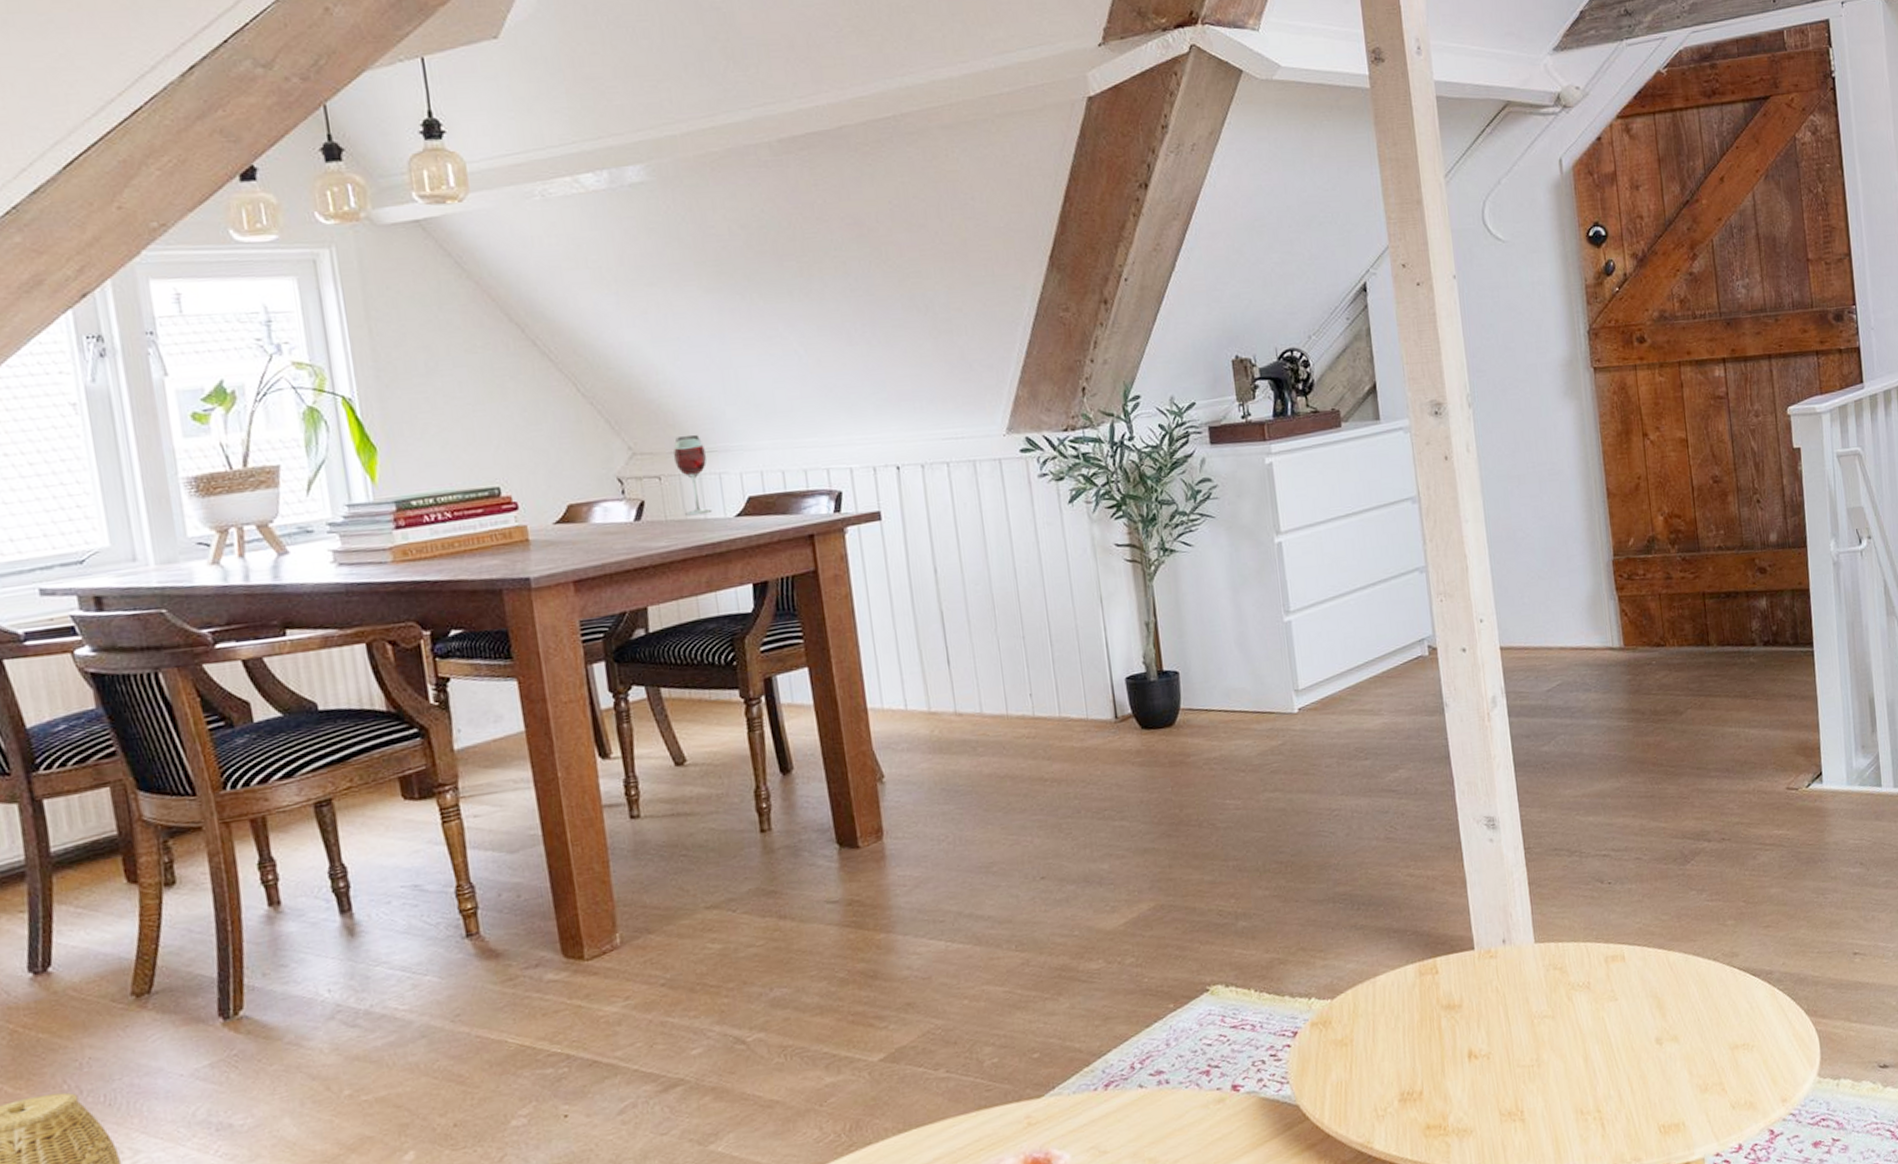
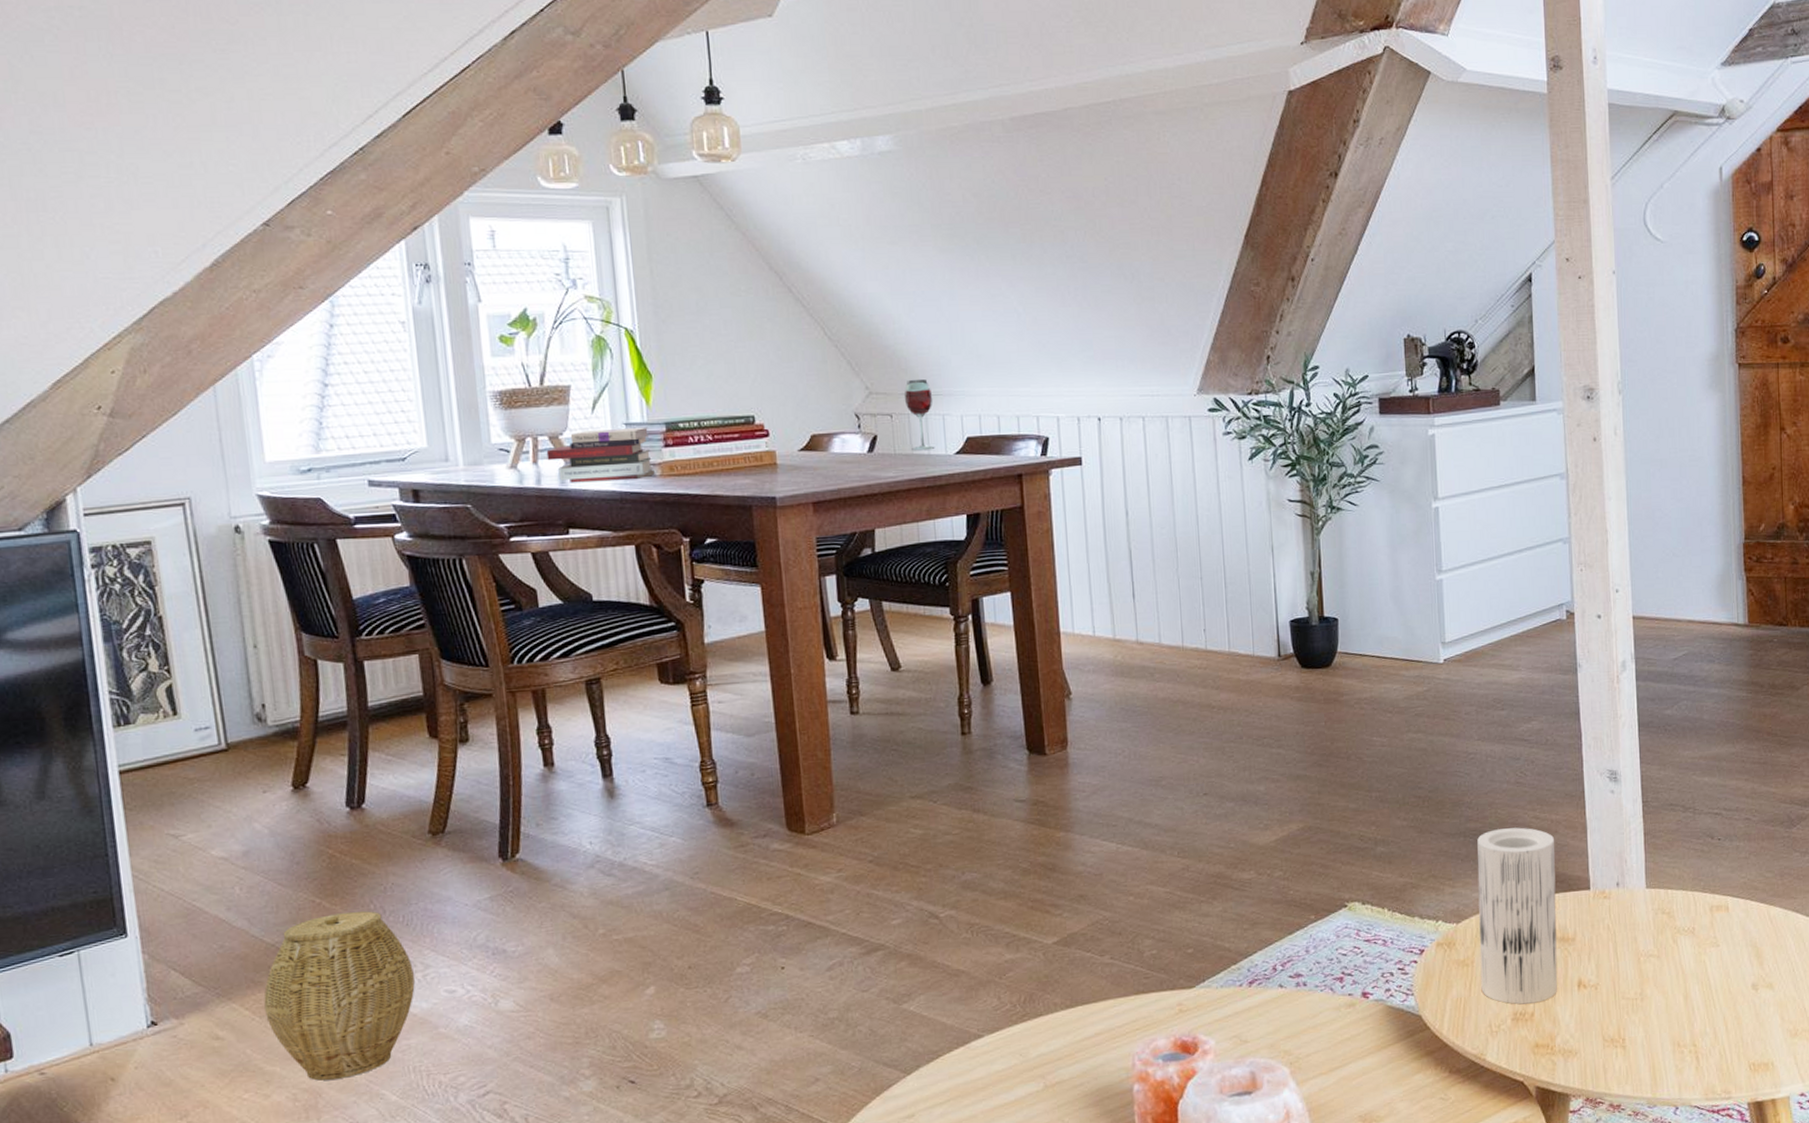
books: none [254,508,386,577] -> present [546,428,655,483]
candle: none [1348,887,1447,1085] -> present [1477,827,1558,1005]

